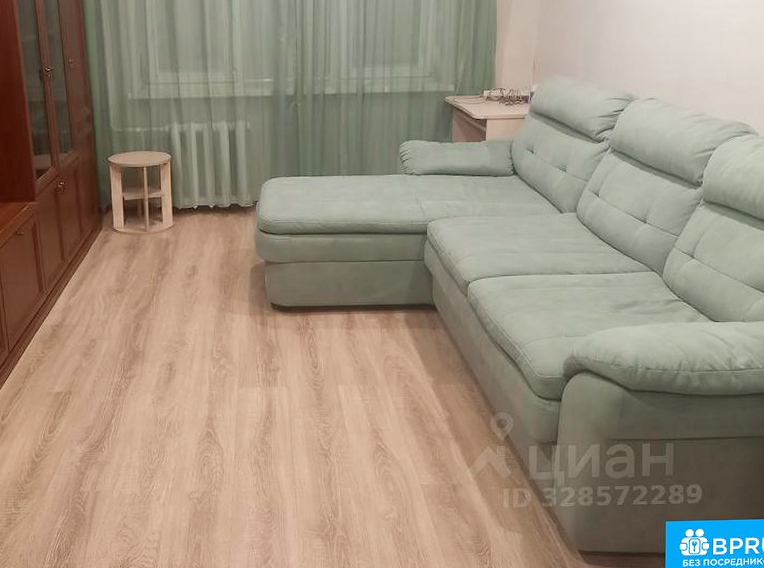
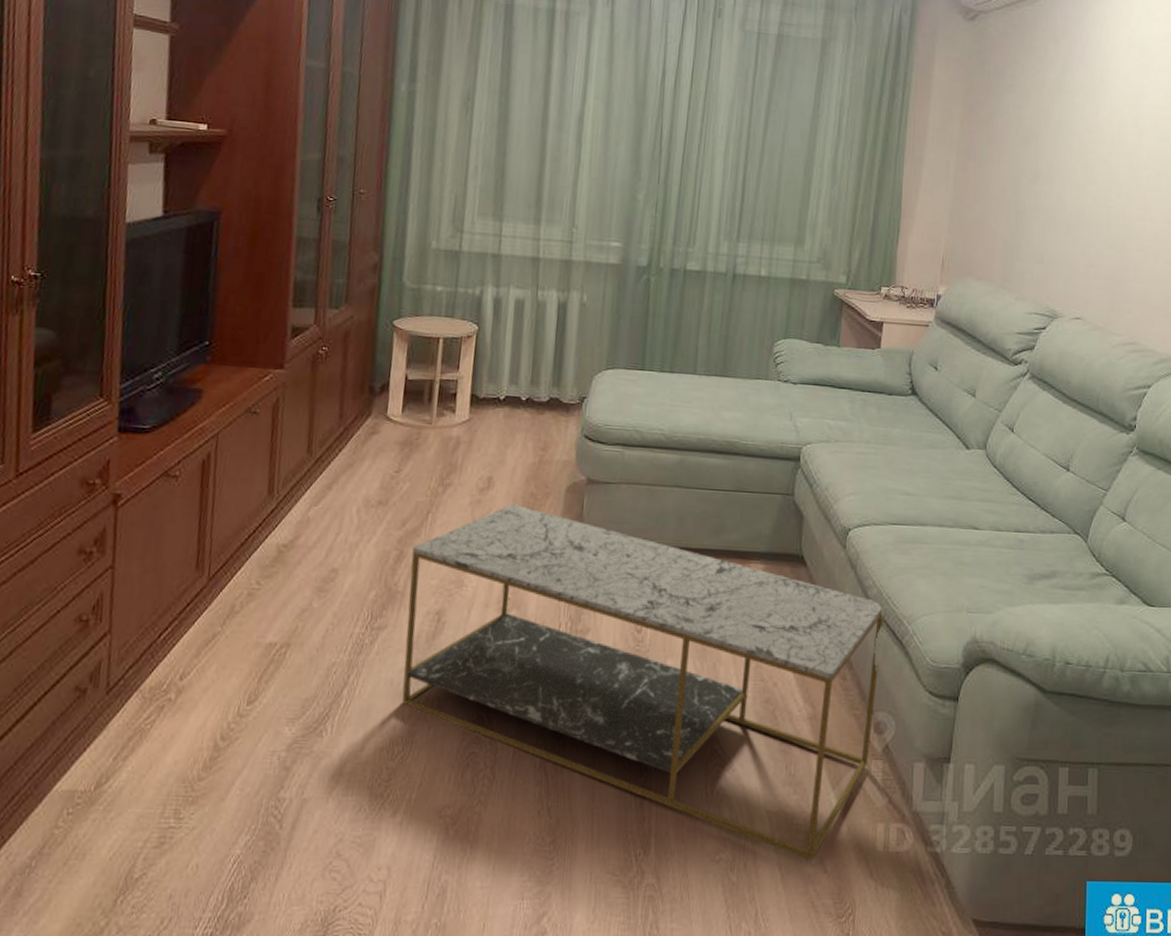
coffee table: none [145,283,500,516] -> present [401,503,884,861]

